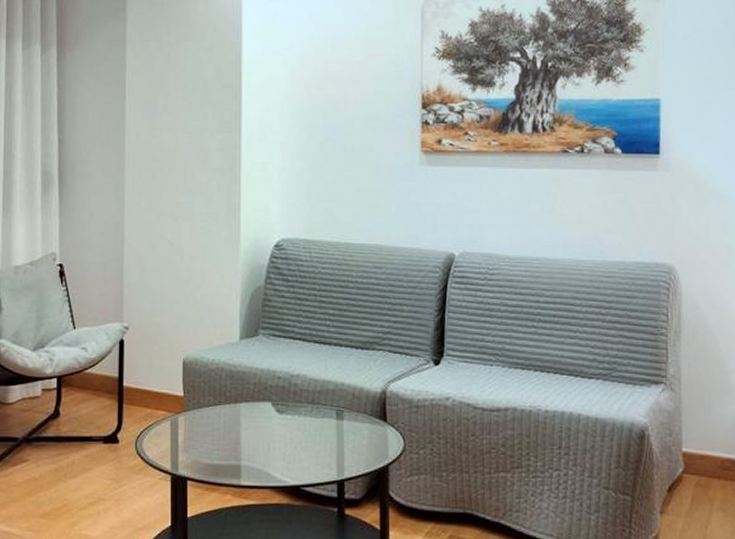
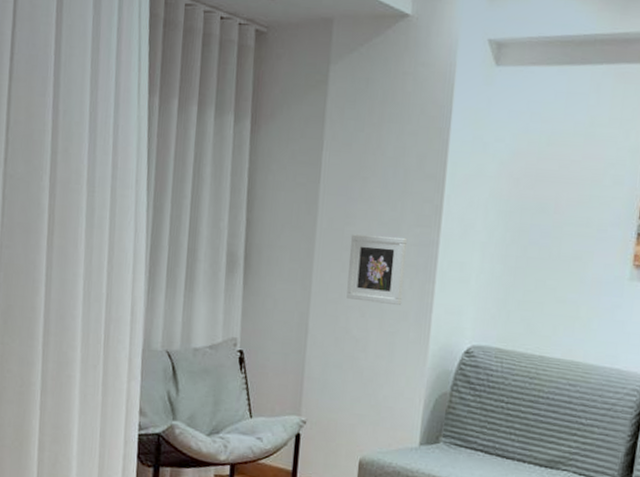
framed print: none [158,144,212,207] -> present [346,234,407,305]

